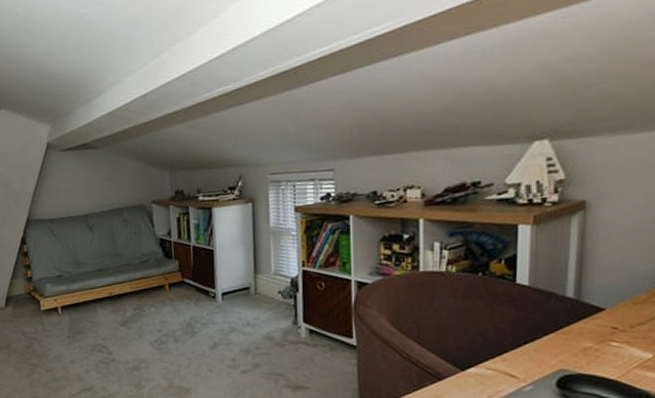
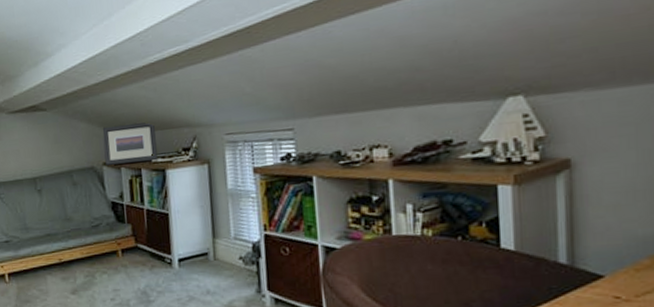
picture frame: none [152,162,205,203] -> present [102,122,158,165]

